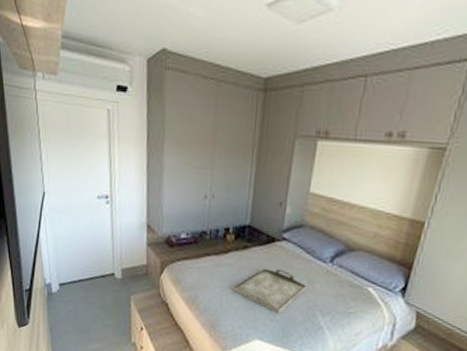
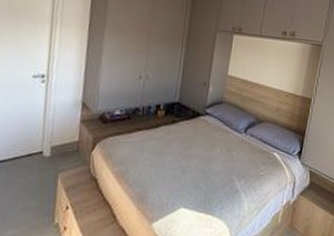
serving tray: present [232,268,308,314] -> none [160,139,226,181]

